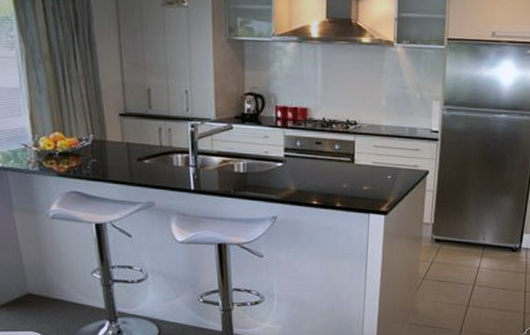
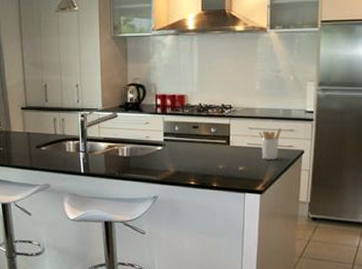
utensil holder: none [384,147,407,179] -> present [258,129,281,159]

